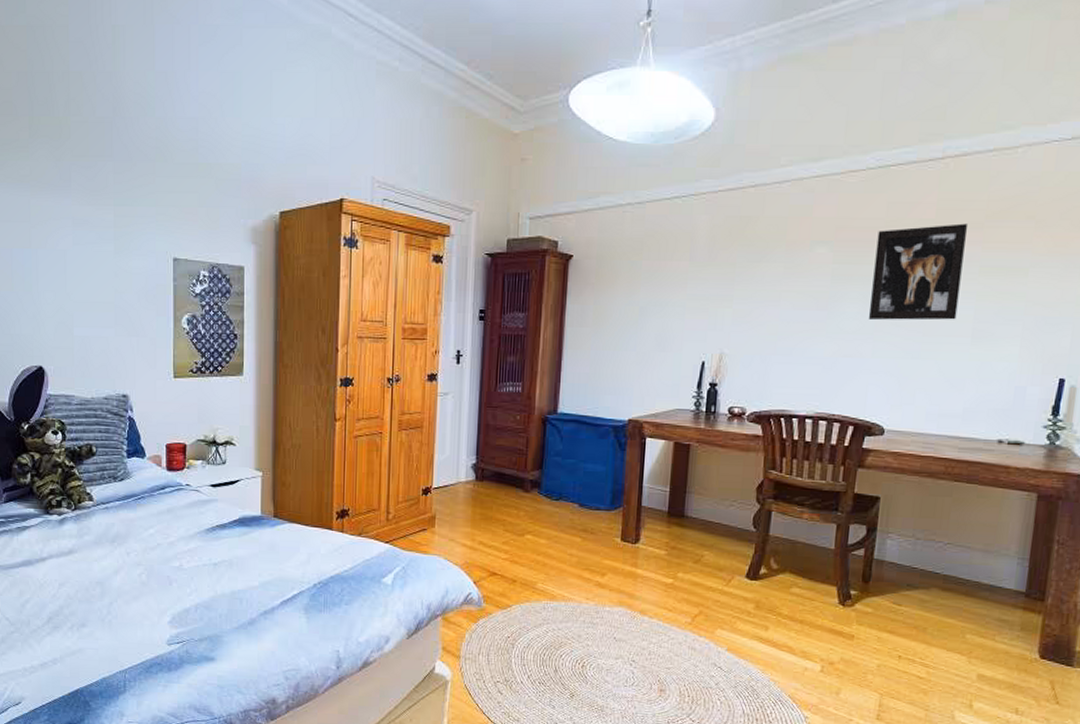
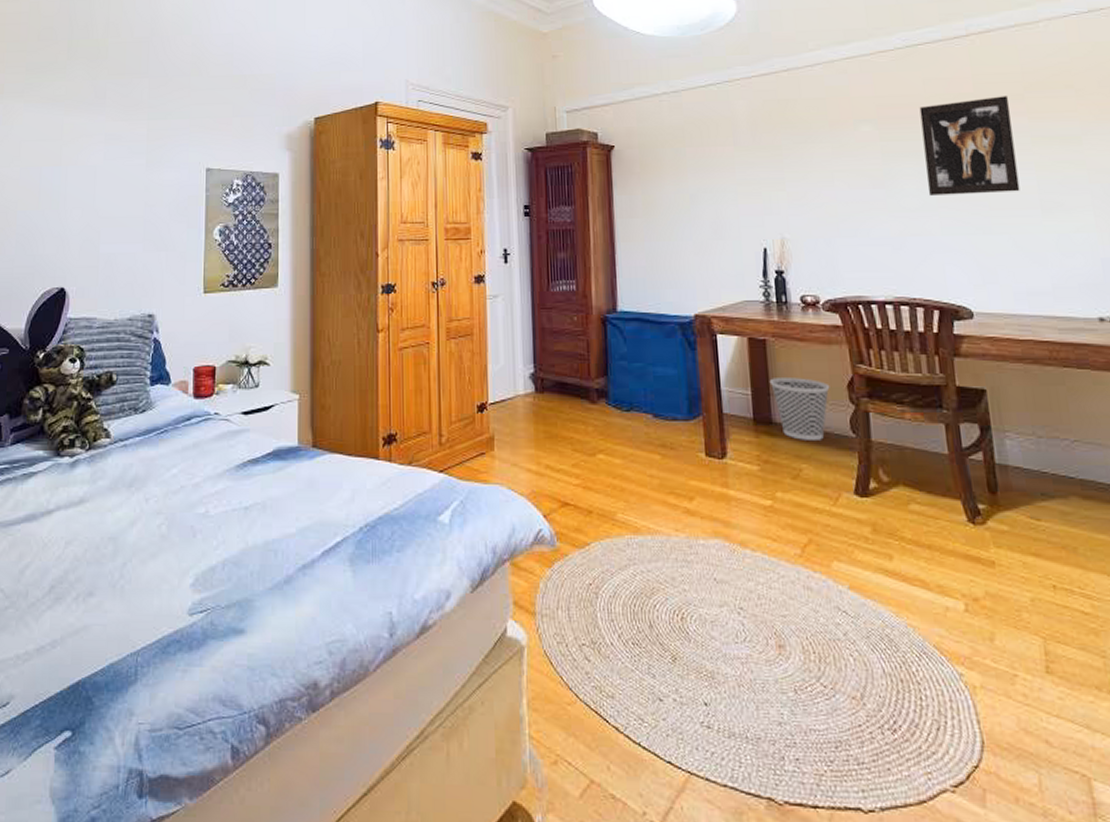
wastebasket: none [687,478,741,532] -> present [769,378,830,440]

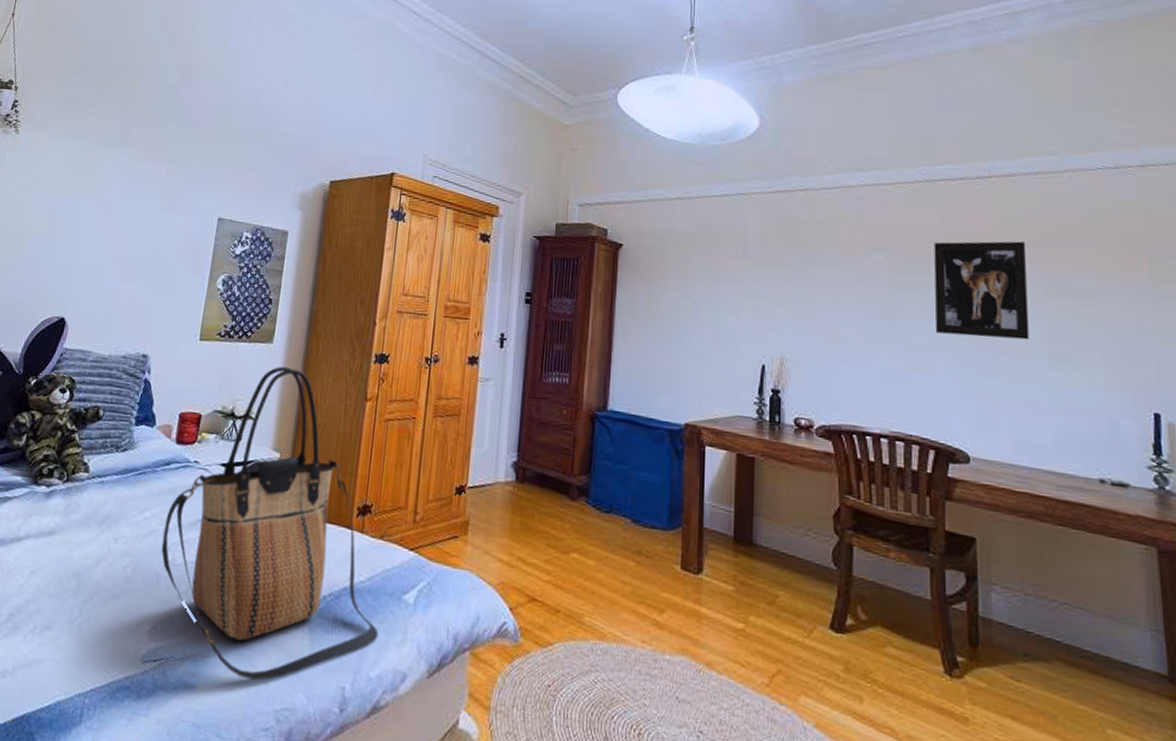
tote bag: none [193,308,419,617] -> present [161,366,379,681]
wastebasket: present [769,378,830,440] -> none [754,498,815,568]

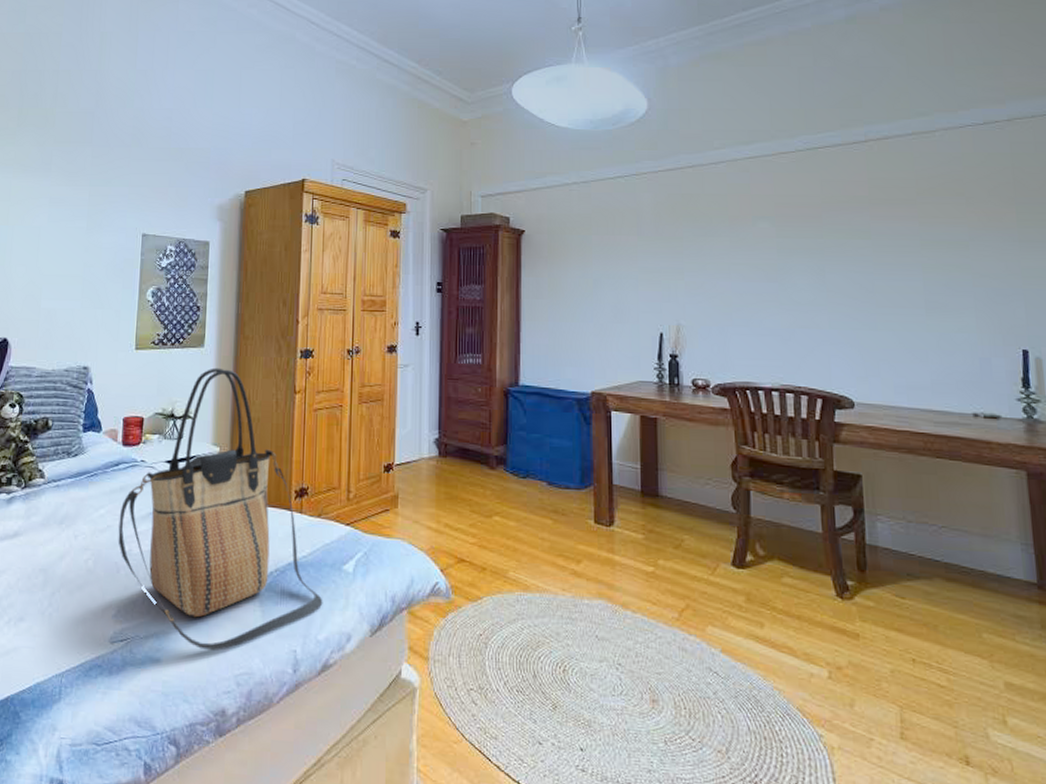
wall art: present [934,241,1030,340] -> none [816,200,907,292]

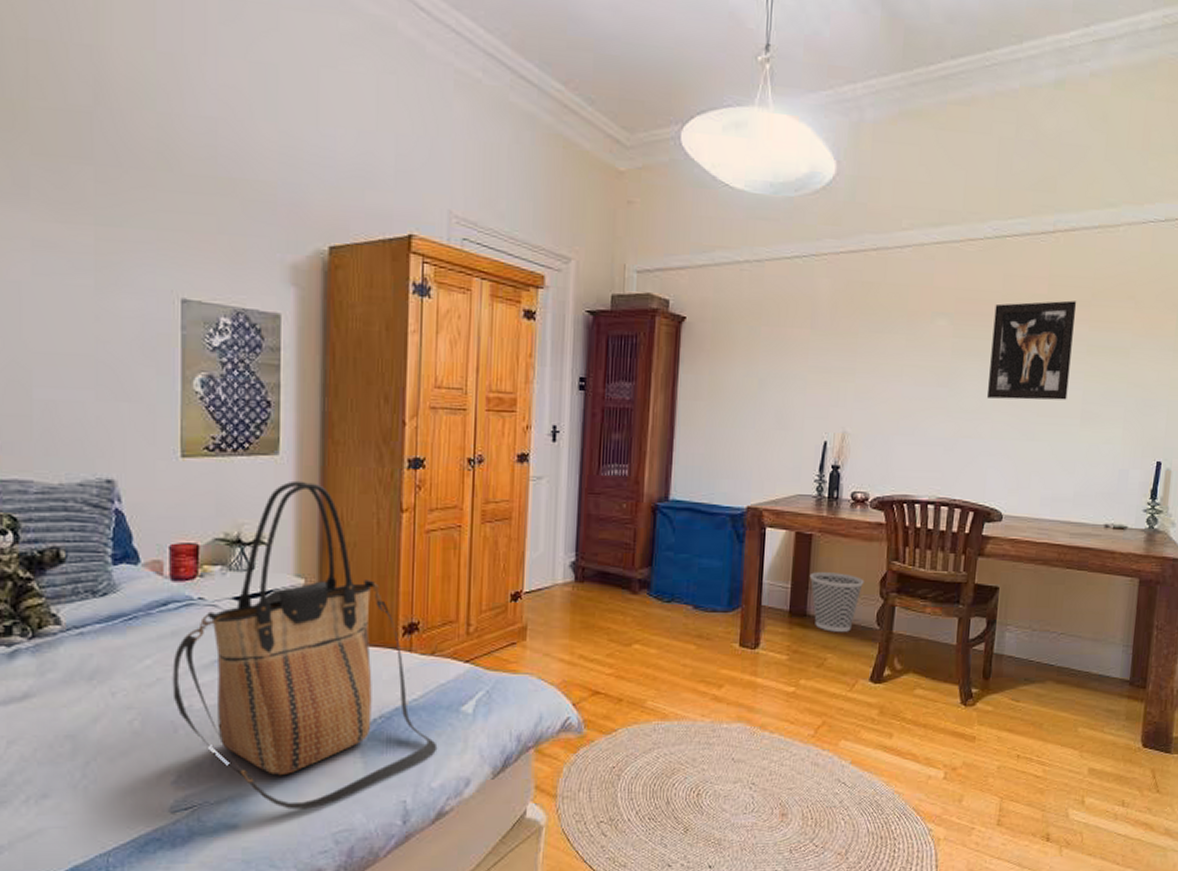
wastebasket: none [658,454,715,514] -> present [809,572,865,632]
wall art: none [816,200,907,292] -> present [986,300,1077,400]

